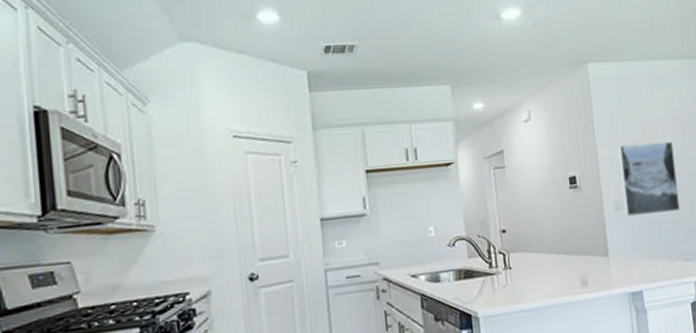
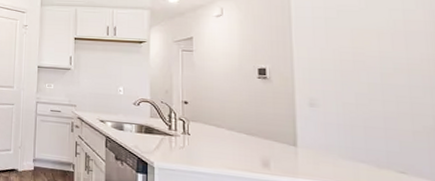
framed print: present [618,141,680,216] -> none [318,47,395,121]

